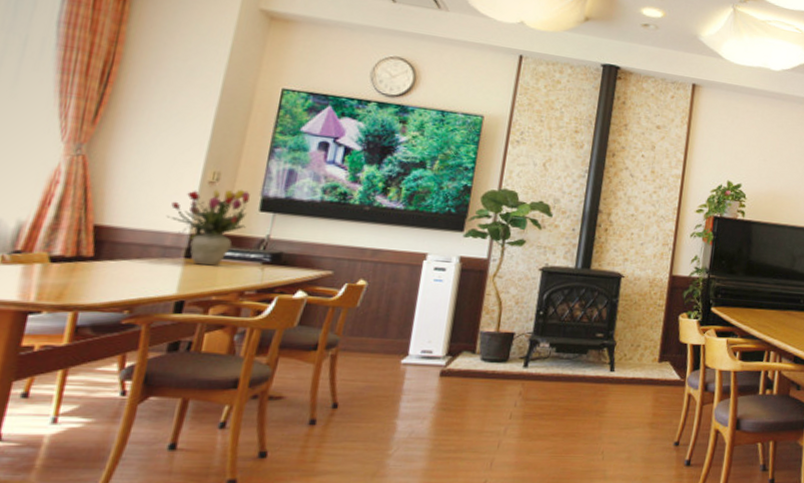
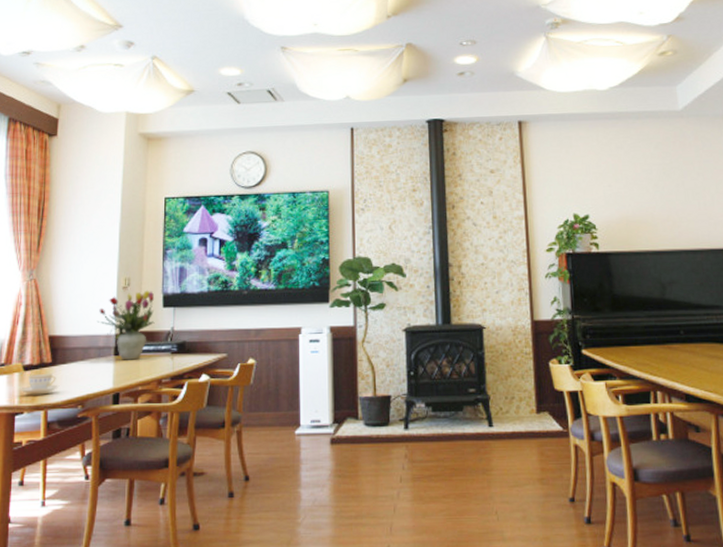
teacup: none [40,268,101,294] -> present [20,374,60,395]

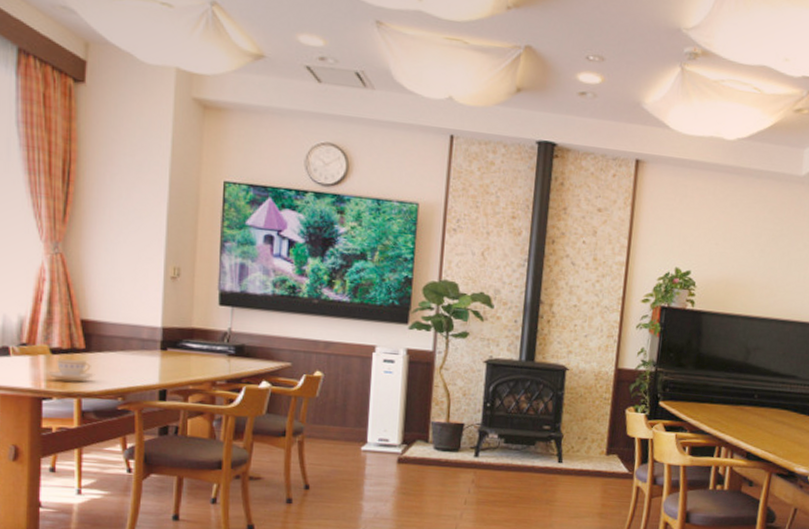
flower arrangement: present [96,290,155,360] -> none [139,283,209,358]

